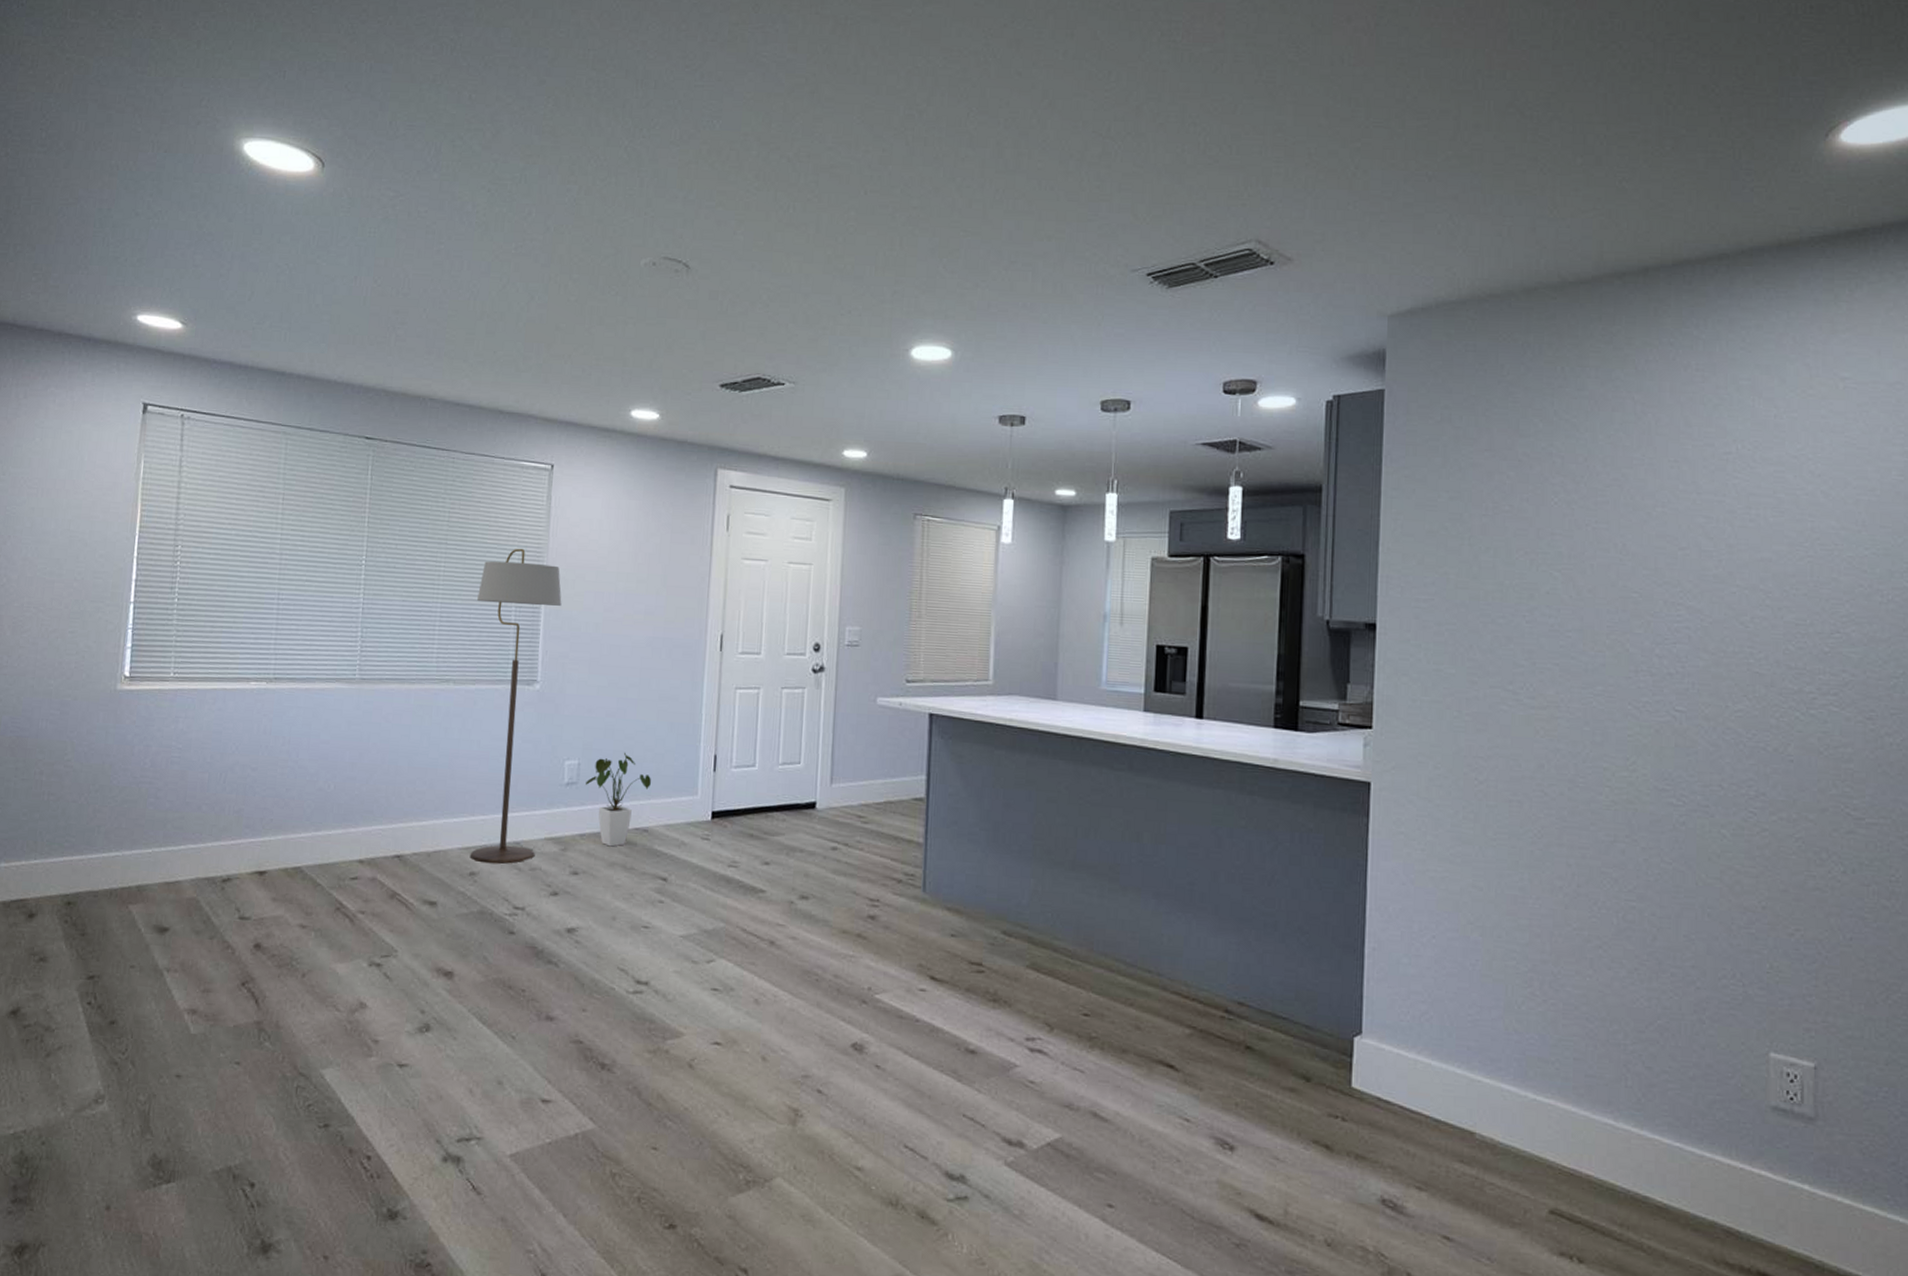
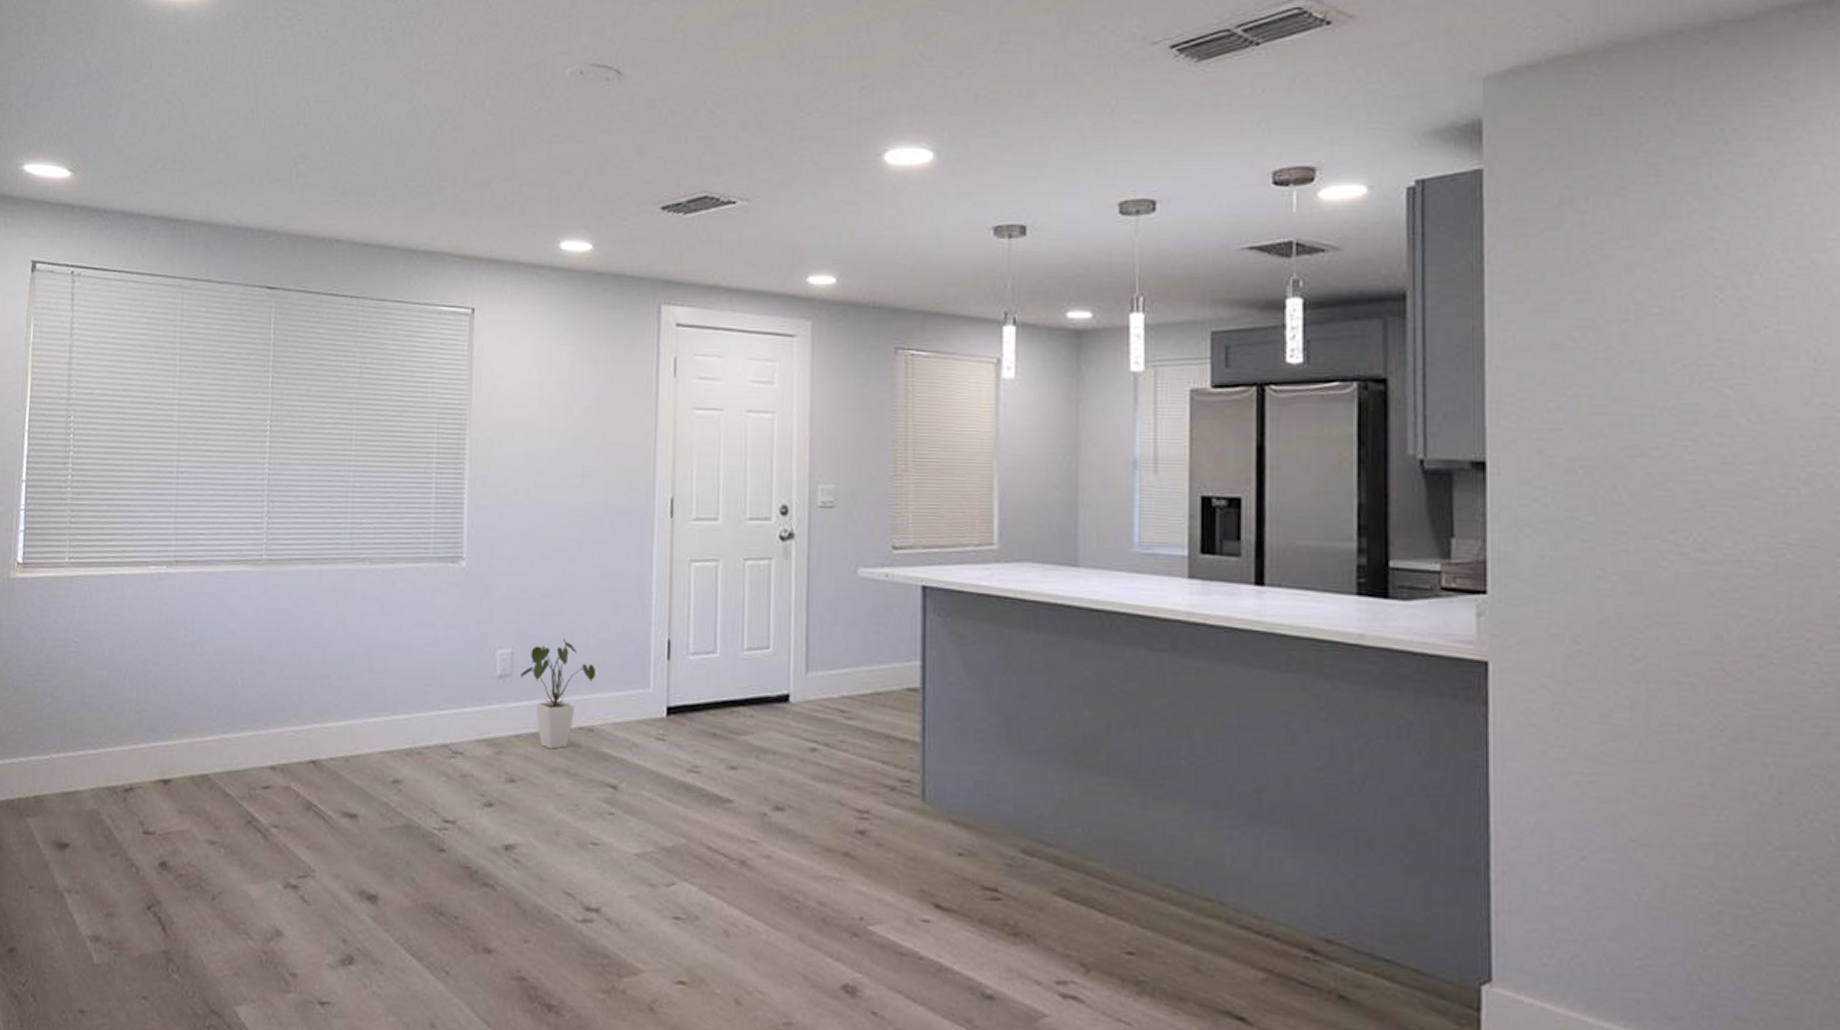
floor lamp: present [470,548,562,864] -> none [392,405,488,770]

